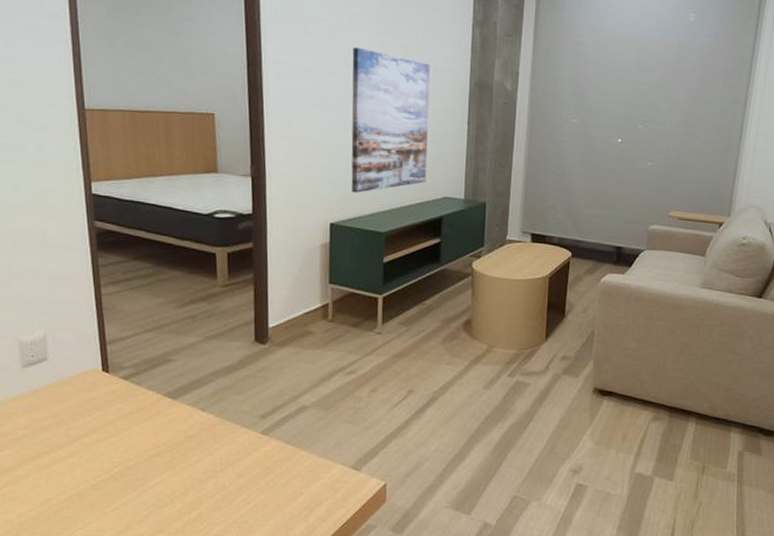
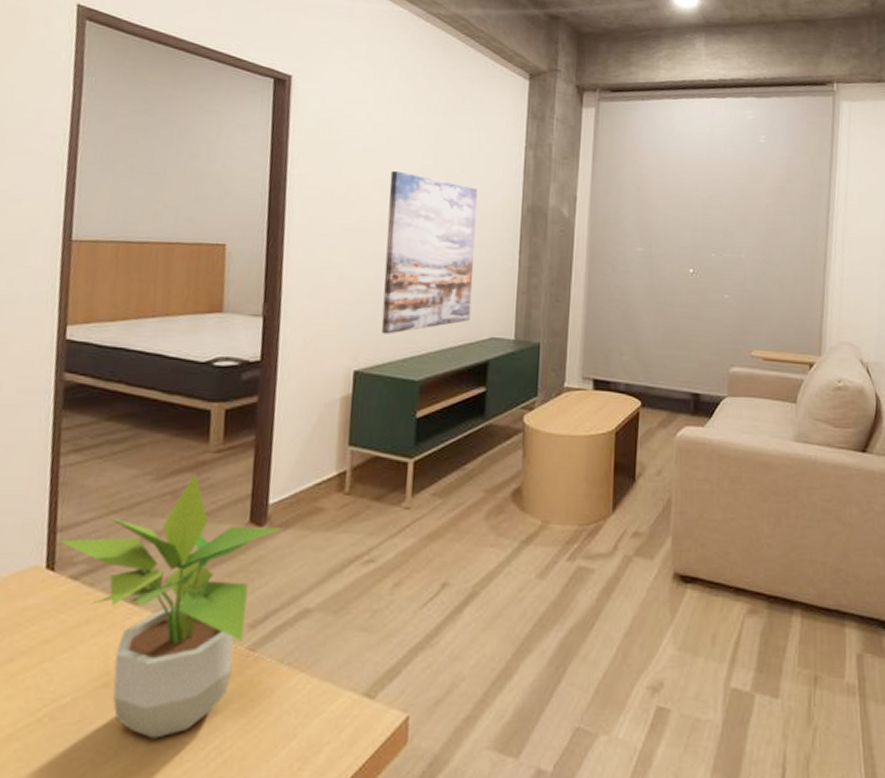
potted plant: none [109,302,281,492] -> present [58,473,283,739]

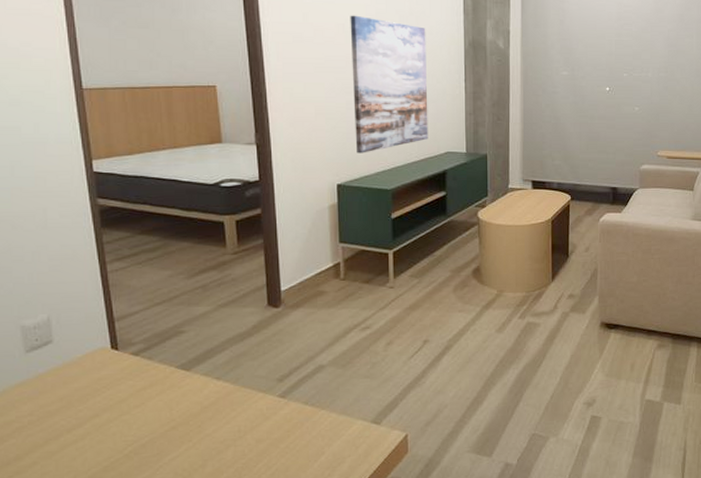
potted plant: present [58,473,283,739] -> none [117,271,295,462]

